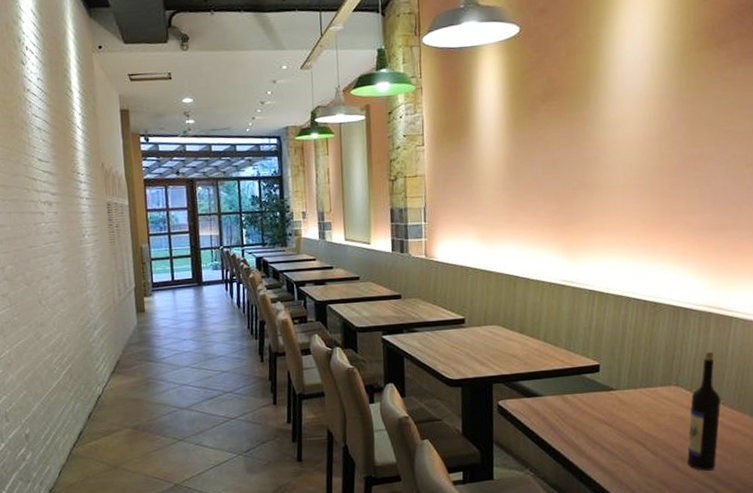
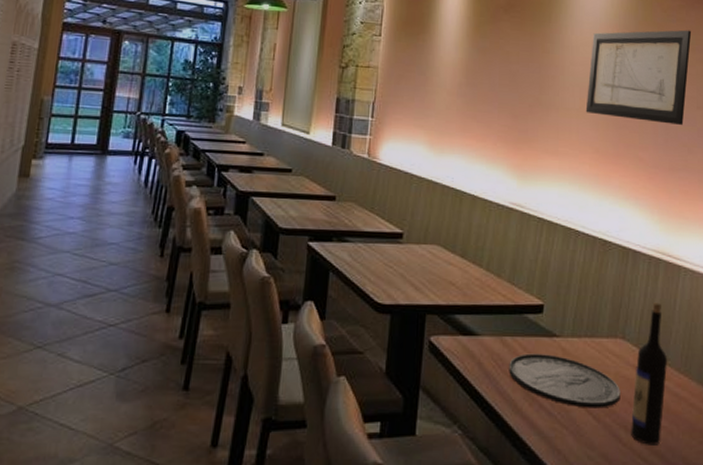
plate: none [571,405,676,446] -> present [509,353,620,409]
wall art: none [630,88,739,188] -> present [585,30,692,125]

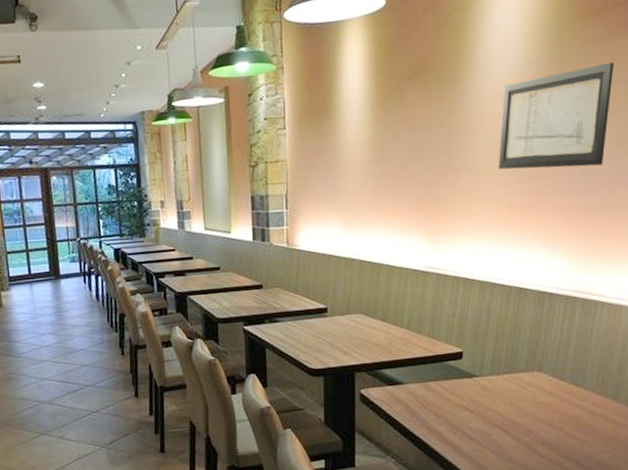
plate: present [509,353,620,409] -> none [433,392,538,432]
wine bottle: present [631,302,668,445] -> none [548,336,584,455]

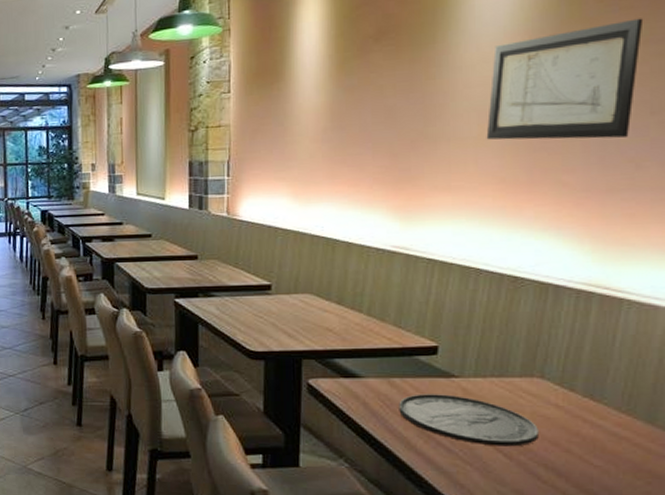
plate: none [433,392,538,432] -> present [399,394,539,447]

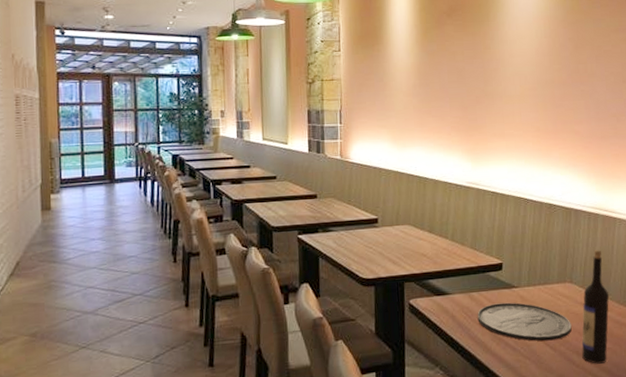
wall art: present [486,18,644,140] -> none [525,13,615,99]
wine bottle: none [553,339,604,484] -> present [581,250,610,364]

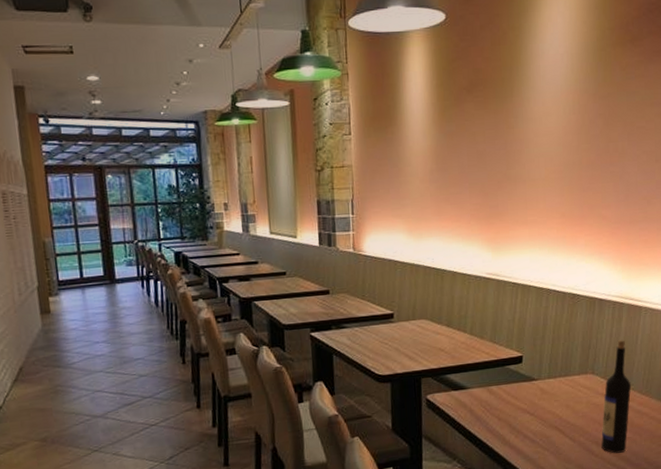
plate: present [477,302,572,342] -> none [496,395,592,433]

